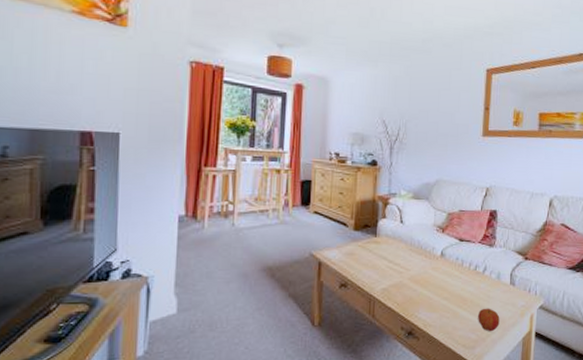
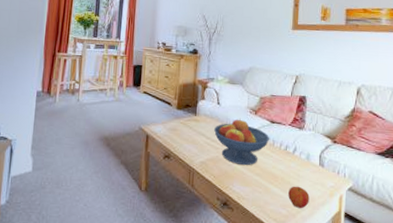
fruit bowl: none [397,238,458,289] -> present [214,119,269,165]

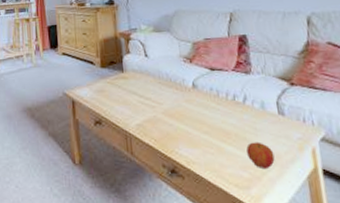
fruit bowl: present [214,119,269,165] -> none [146,70,212,123]

